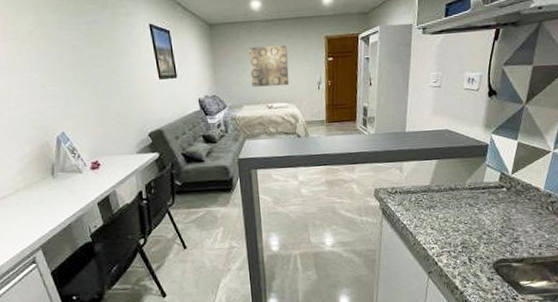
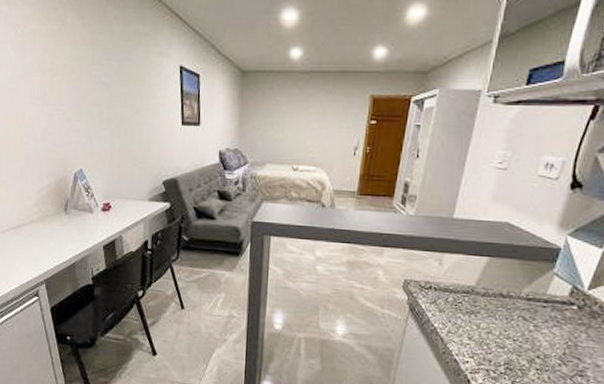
wall art: present [248,45,289,87] -> none [279,100,324,148]

